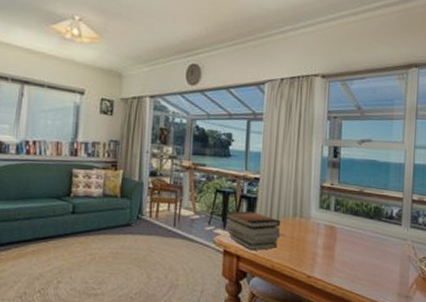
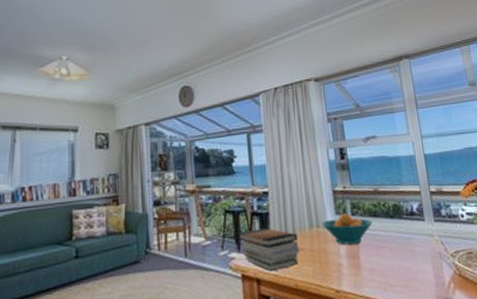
fruit bowl: none [305,207,353,237] -> present [322,212,373,245]

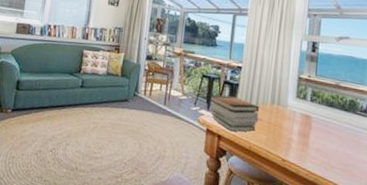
fruit bowl: present [322,212,373,245] -> none [282,97,328,126]

